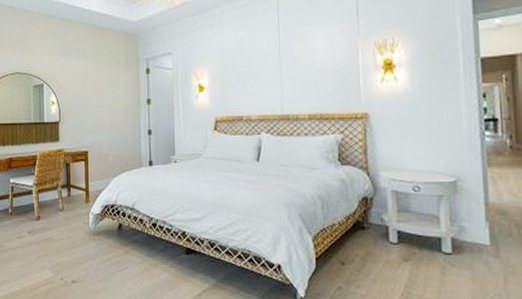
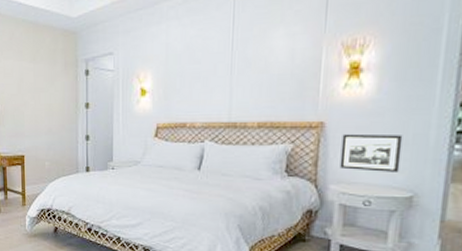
picture frame: none [386,123,441,158] -> present [340,133,403,172]

